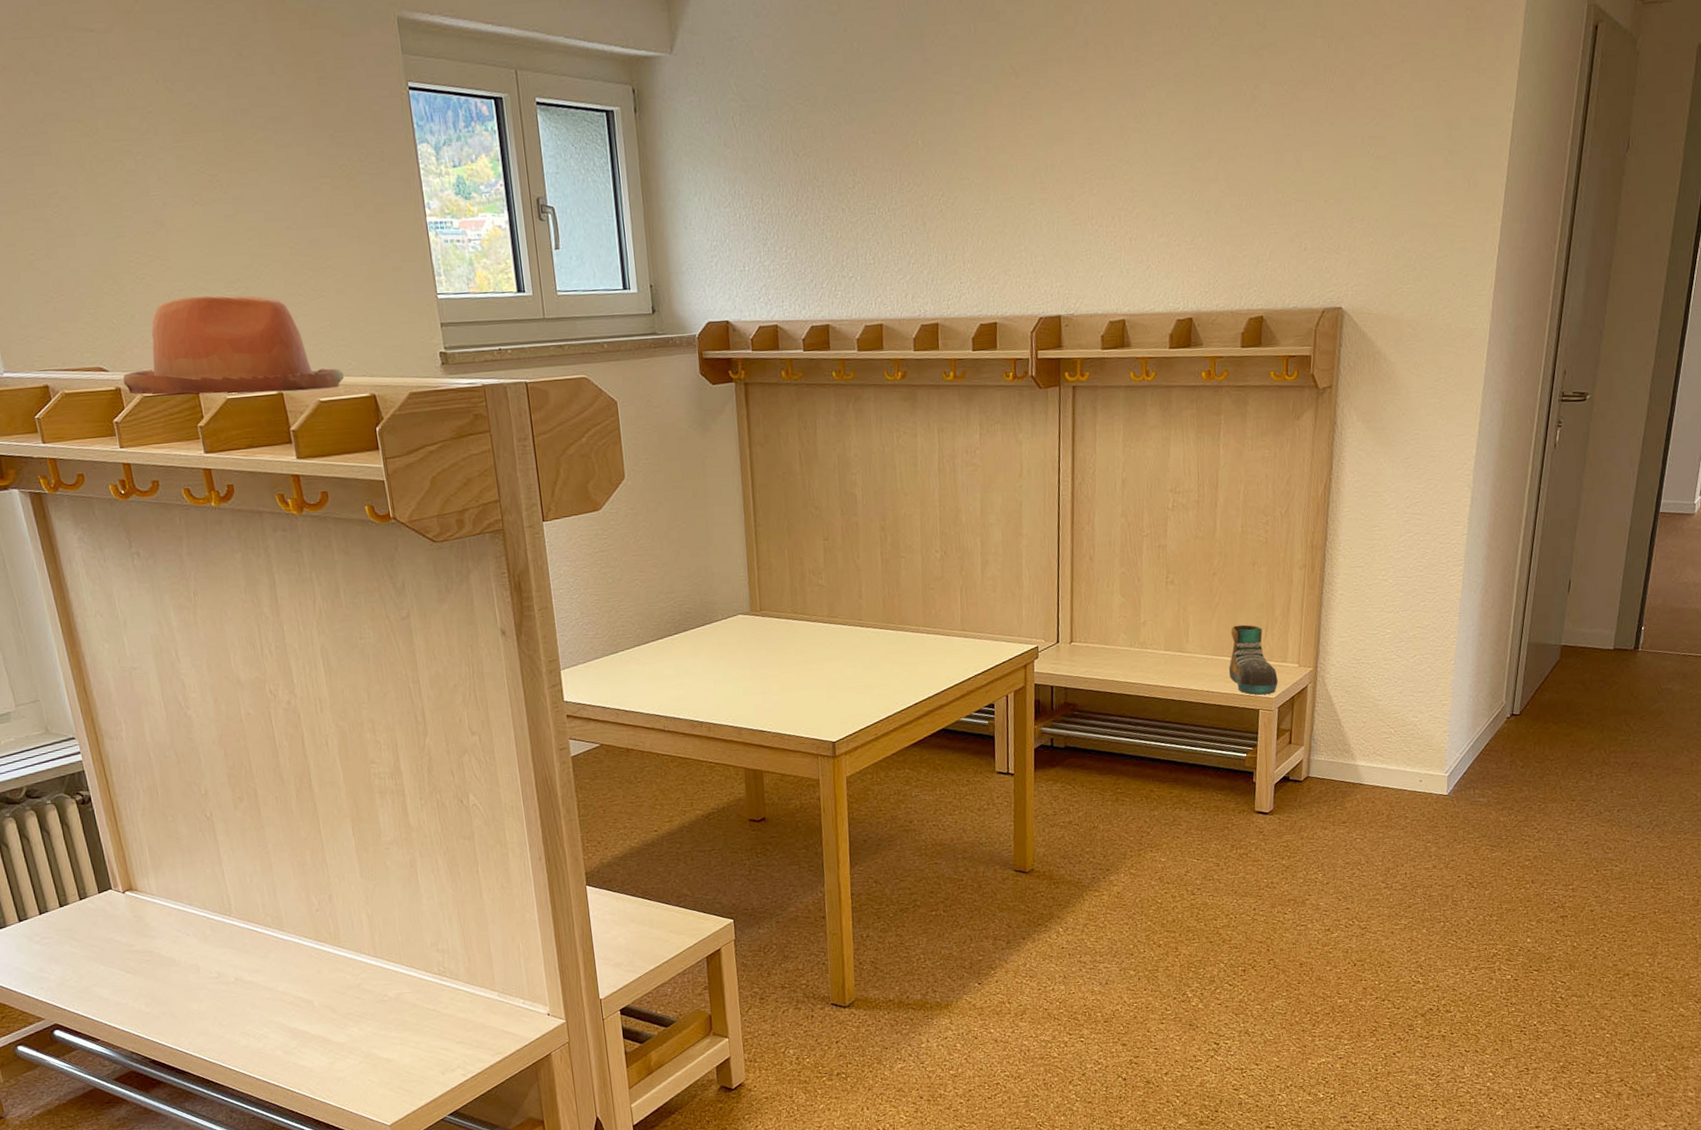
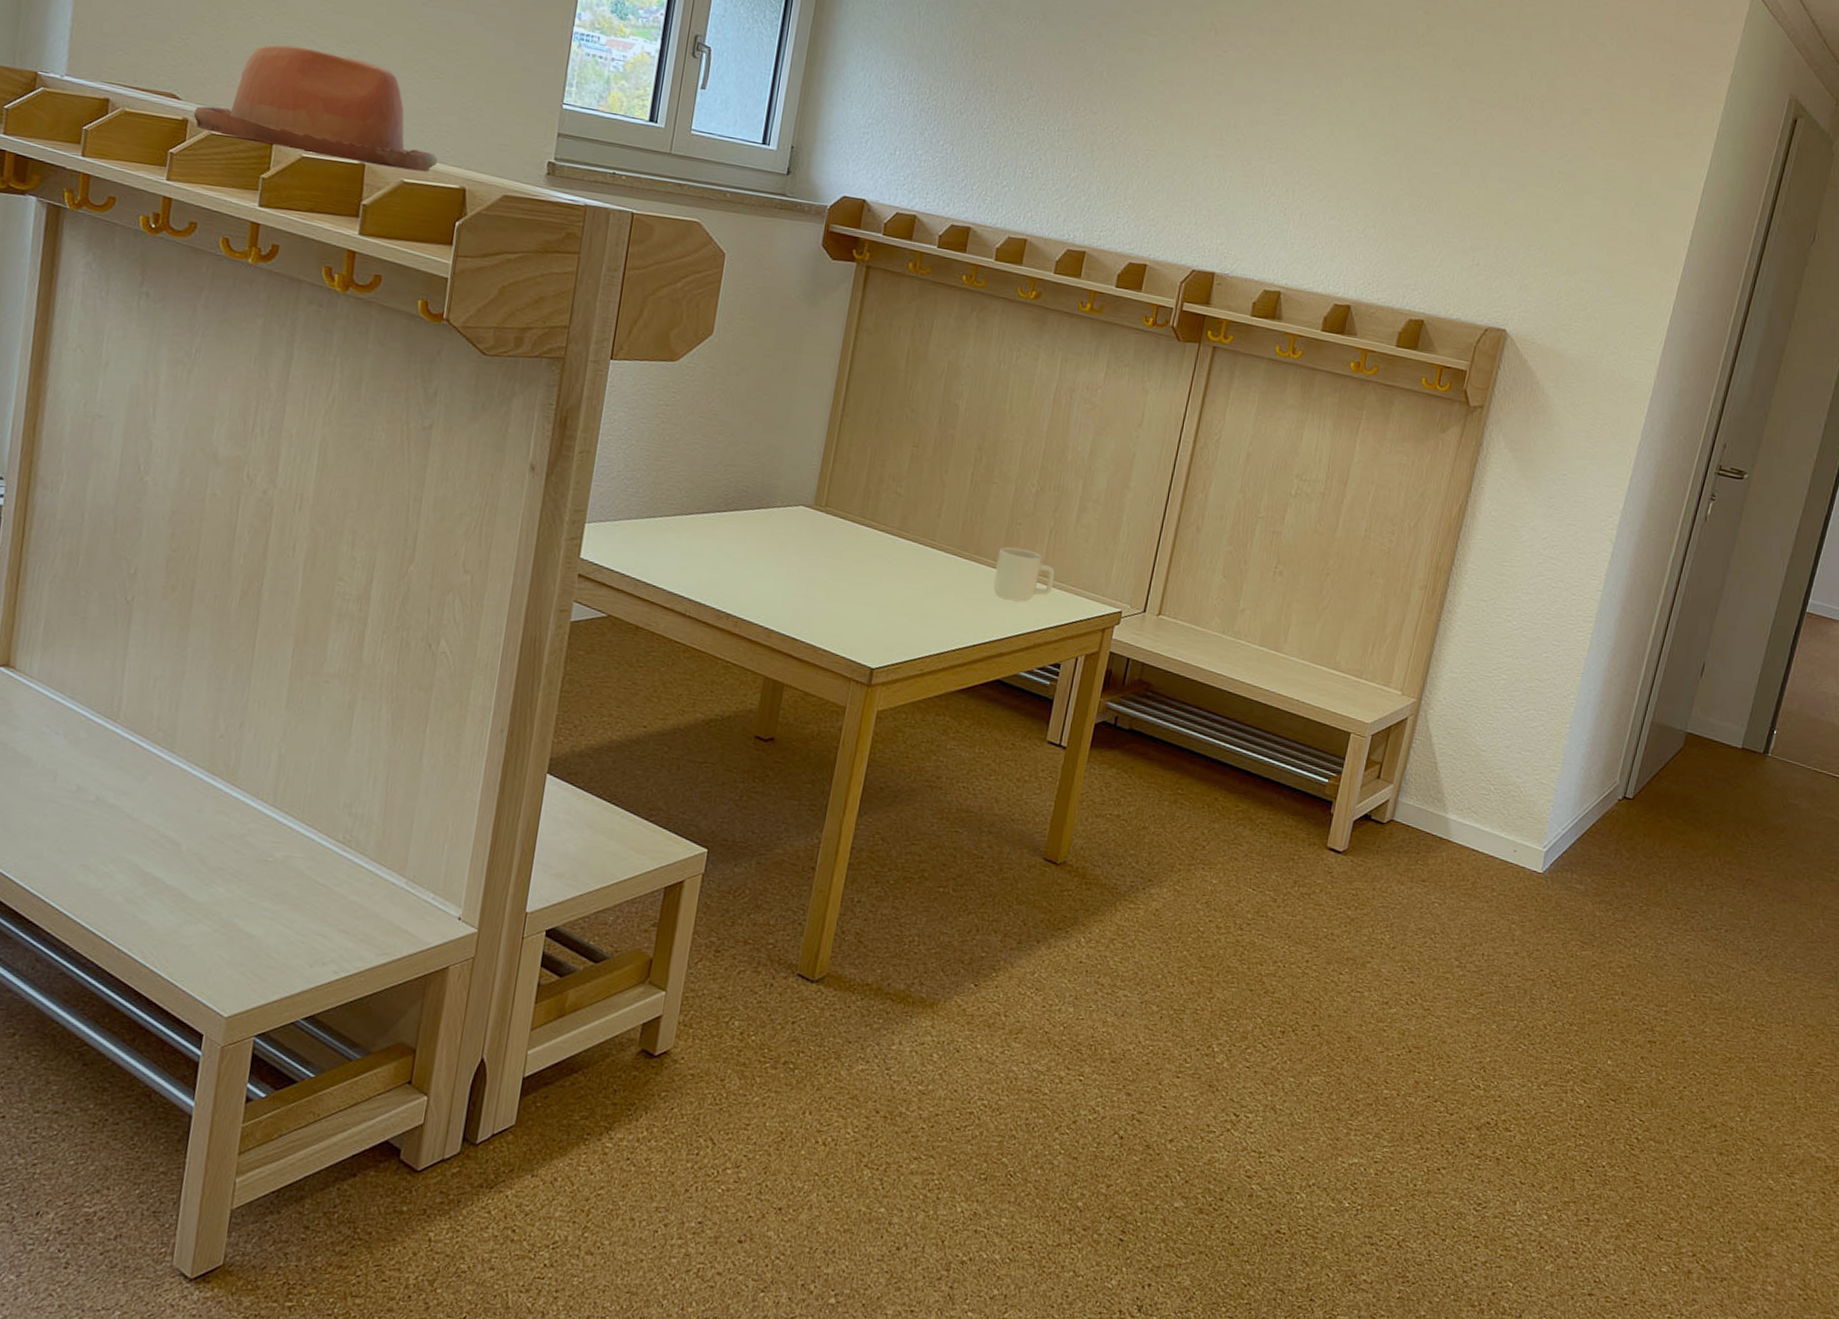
mug: none [919,609,974,659] -> present [993,546,1055,602]
boot: present [1229,624,1278,695] -> none [1325,634,1377,719]

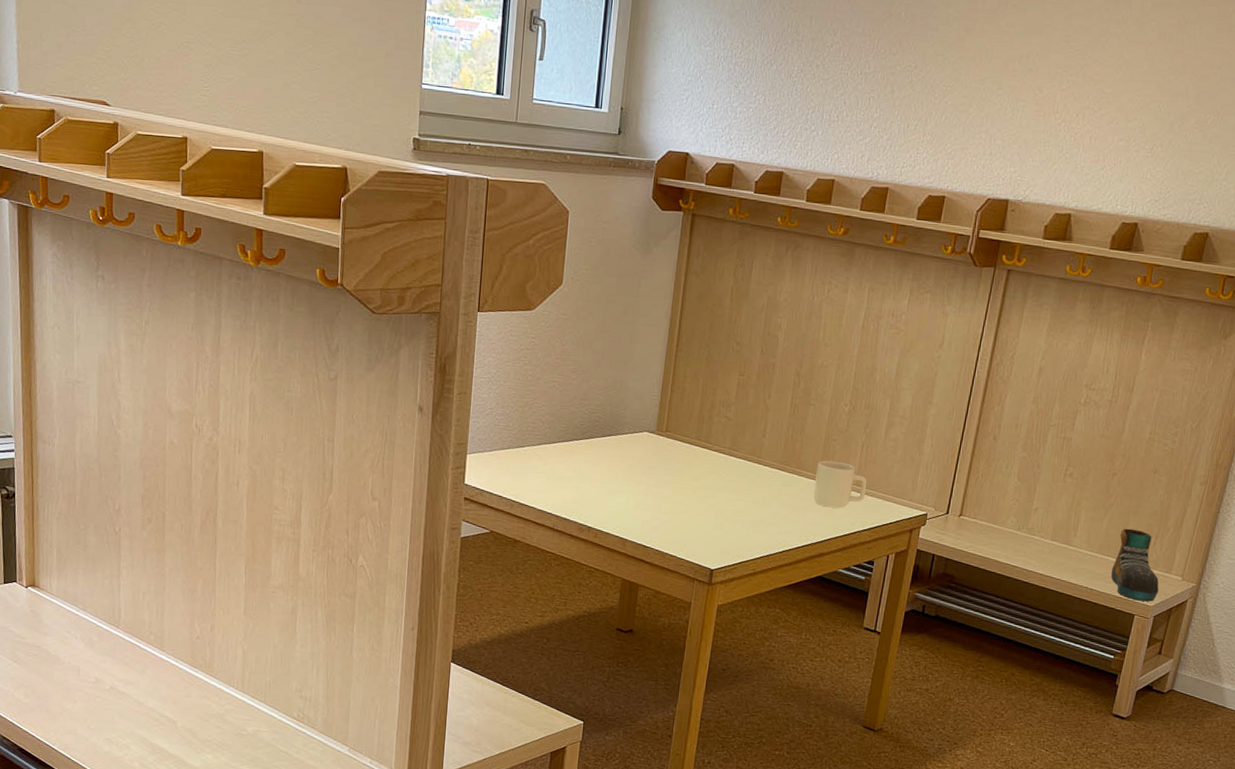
hat: present [193,44,438,172] -> none [121,49,322,155]
boot: none [1325,634,1377,719] -> present [1111,528,1159,602]

